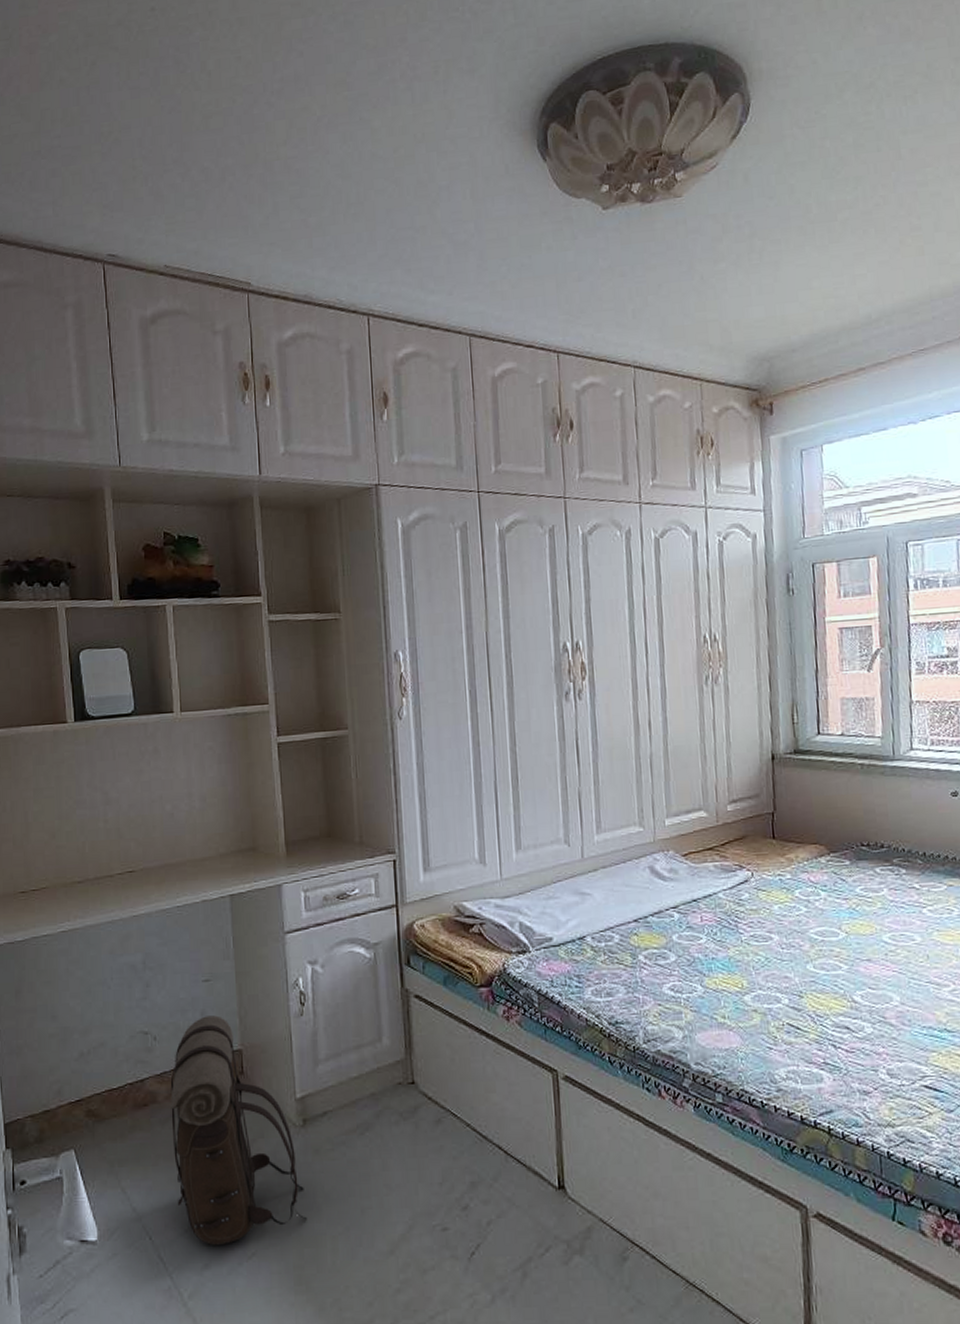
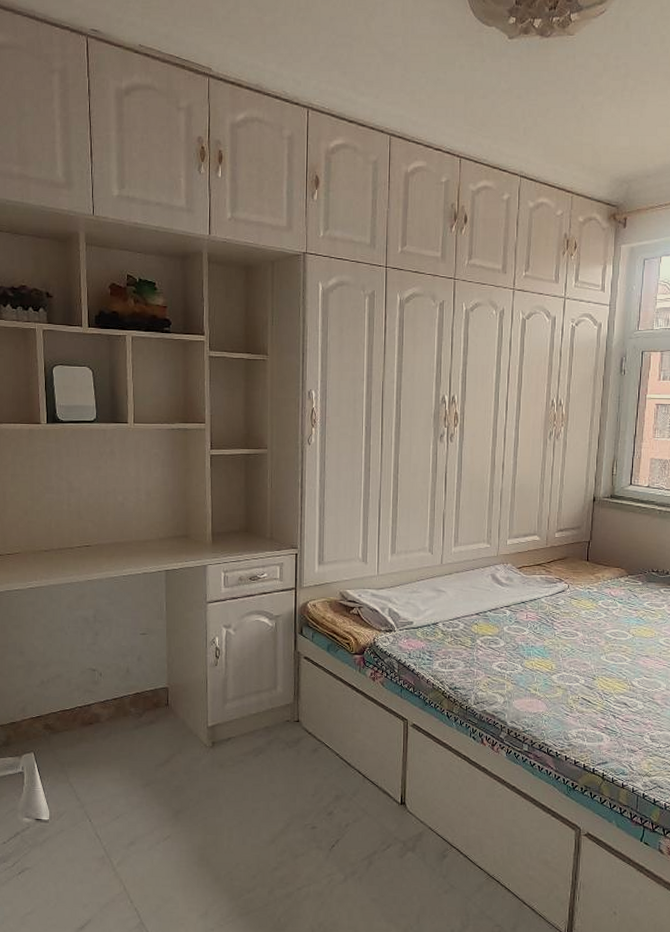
backpack: present [170,1015,307,1245] -> none [110,660,211,828]

